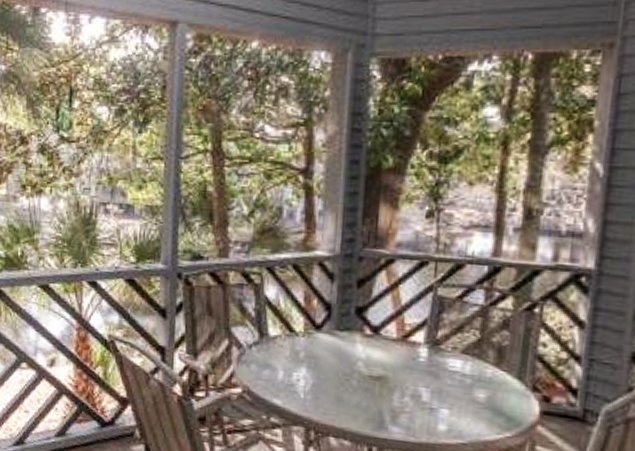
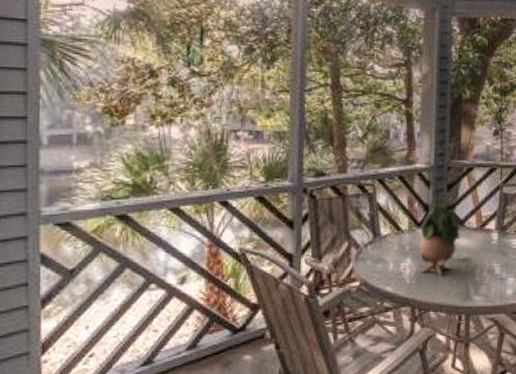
potted plant: none [318,294,376,396] -> present [419,196,462,277]

